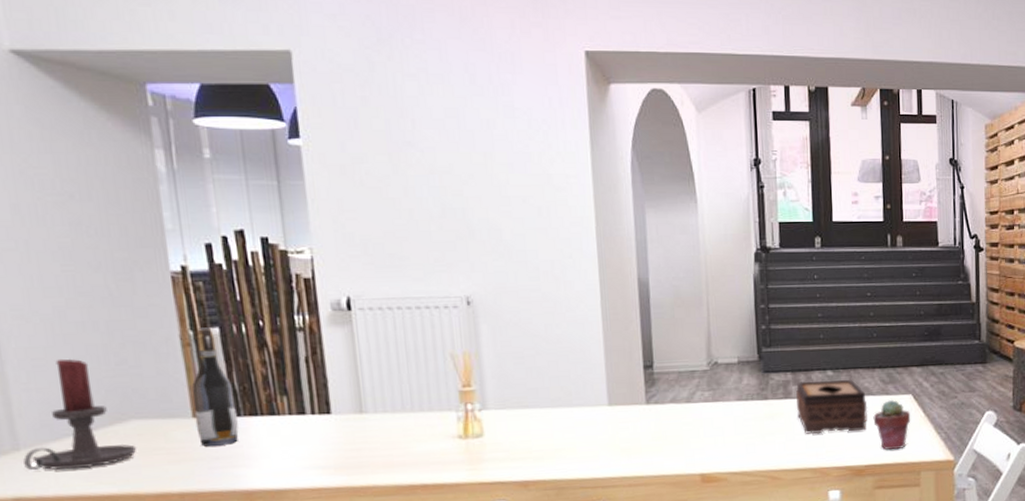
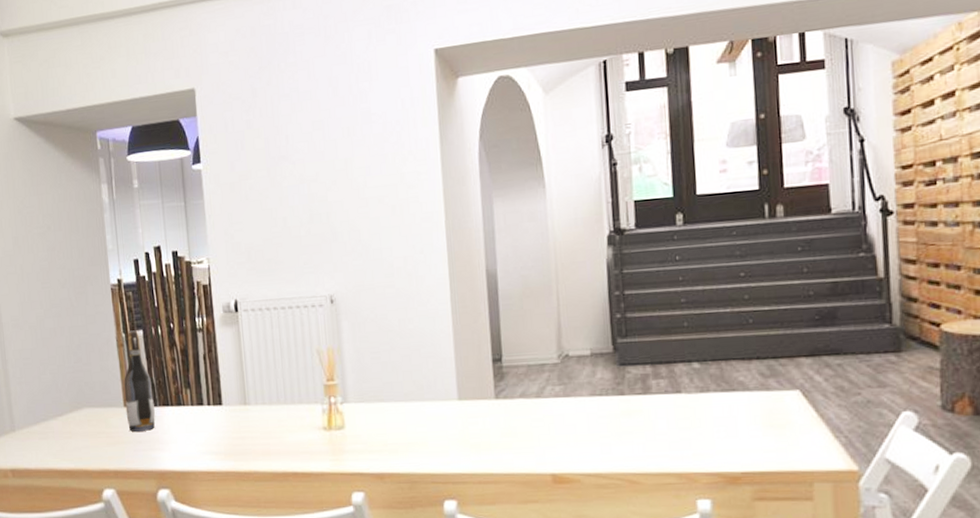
candle holder: present [23,358,137,470] -> none [17,358,87,448]
tissue box: present [796,379,868,434] -> none [657,372,744,435]
potted succulent: present [873,400,911,450] -> none [750,397,799,456]

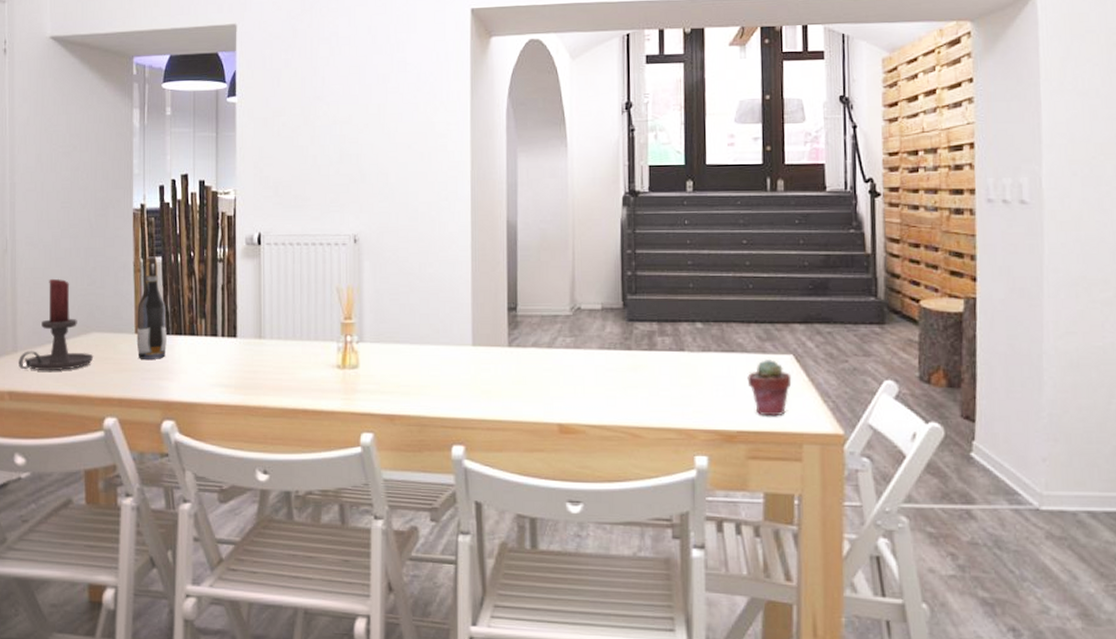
candle holder: none [17,358,87,448] -> present [19,278,94,370]
potted succulent: none [750,397,799,456] -> present [747,360,792,417]

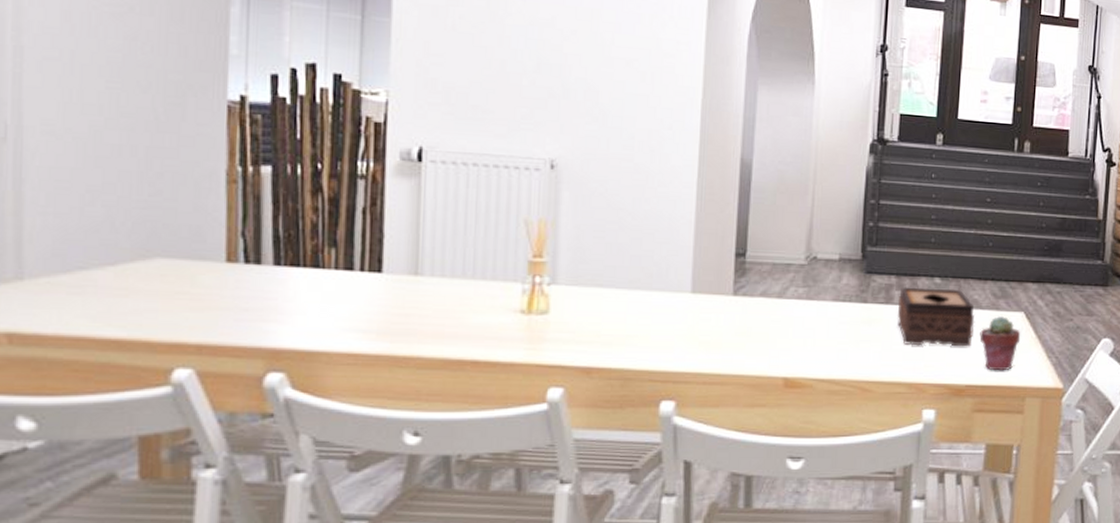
candle holder: present [19,278,94,370] -> none [25,183,158,306]
wine bottle: present [136,256,167,359] -> none [228,164,277,296]
tissue box: none [662,333,742,392] -> present [898,287,975,347]

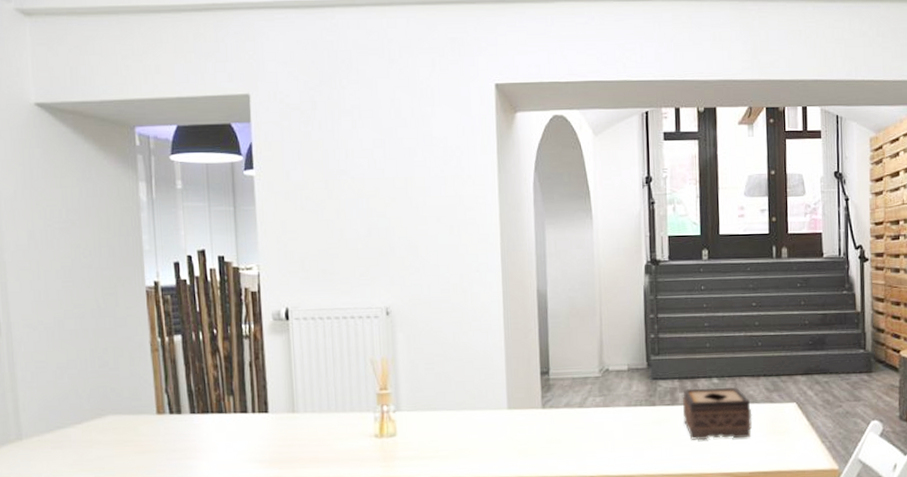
potted succulent: present [979,316,1021,371] -> none [757,408,795,458]

